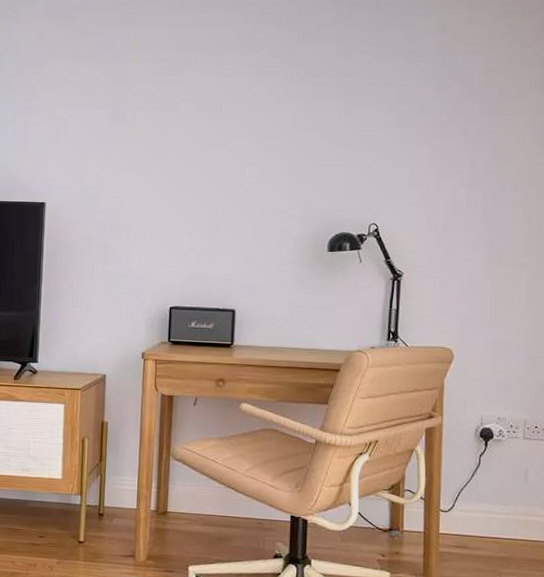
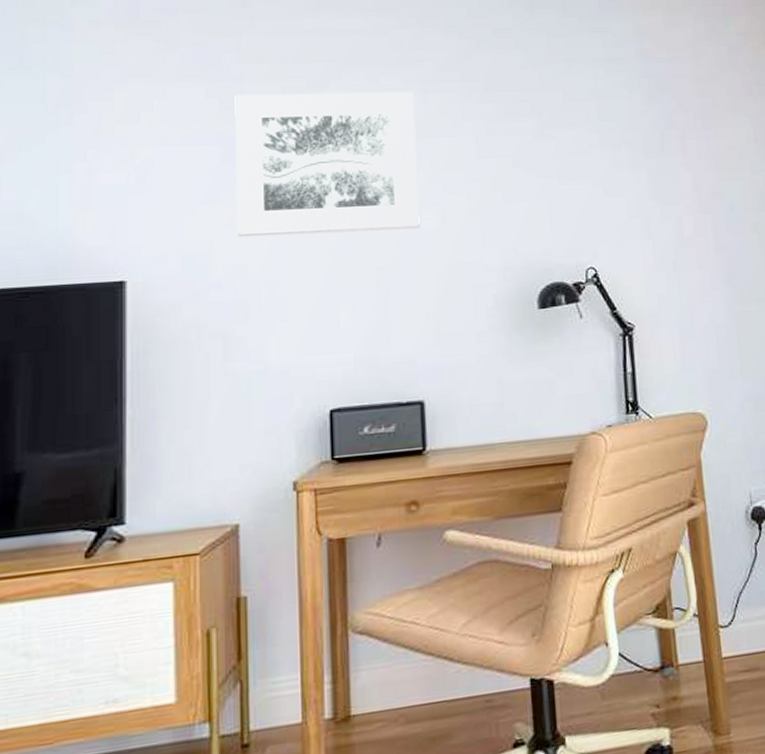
wall art: none [117,73,249,181] -> present [234,91,420,238]

